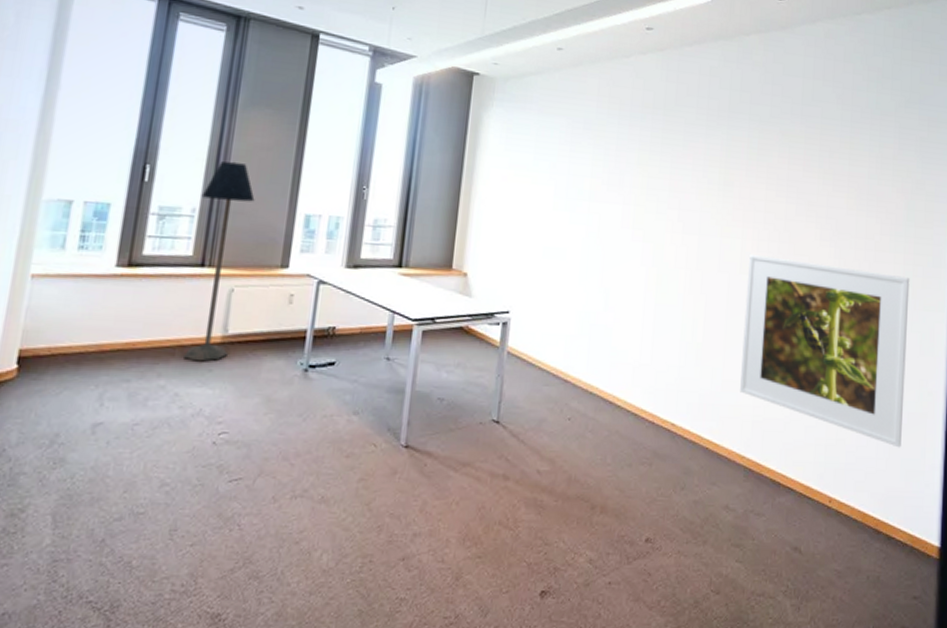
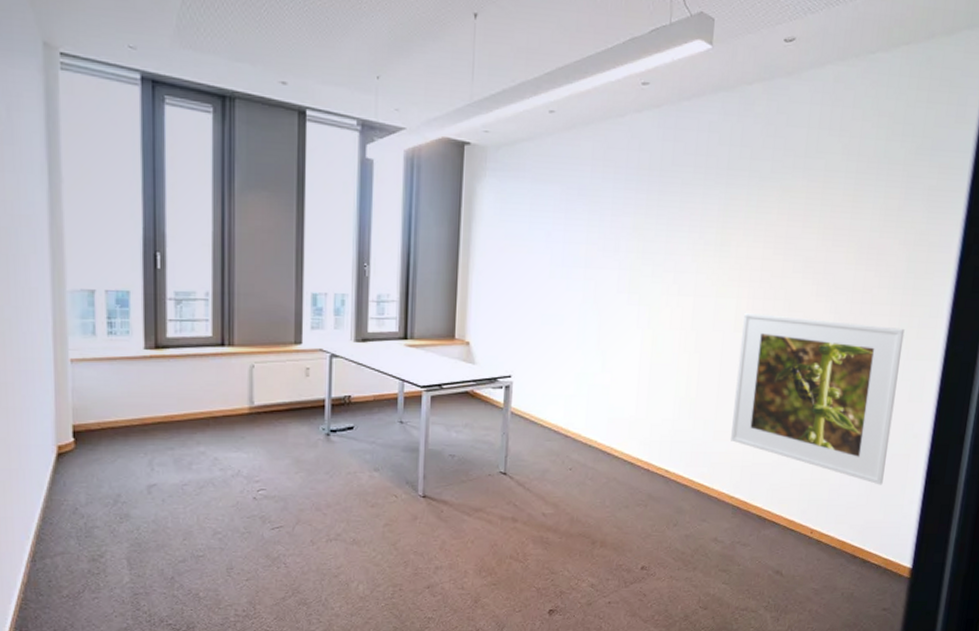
floor lamp: present [184,161,255,362] -> none [212,245,263,430]

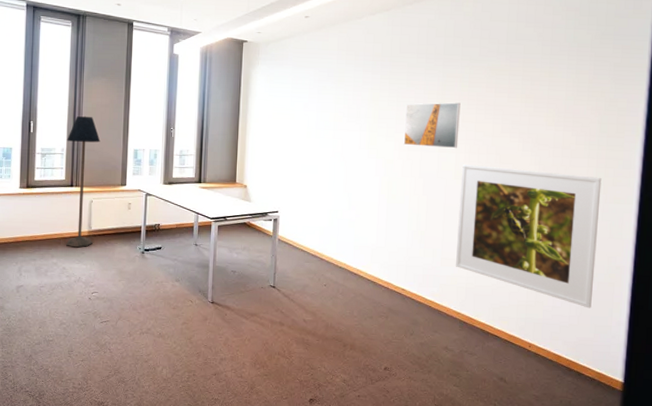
floor lamp: none [212,245,263,430] -> present [66,116,100,248]
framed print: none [673,232,745,293] -> present [403,102,461,149]

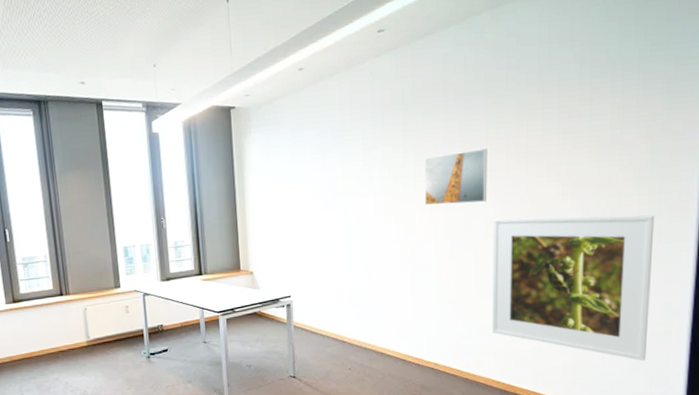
floor lamp: present [66,116,100,248] -> none [48,216,93,360]

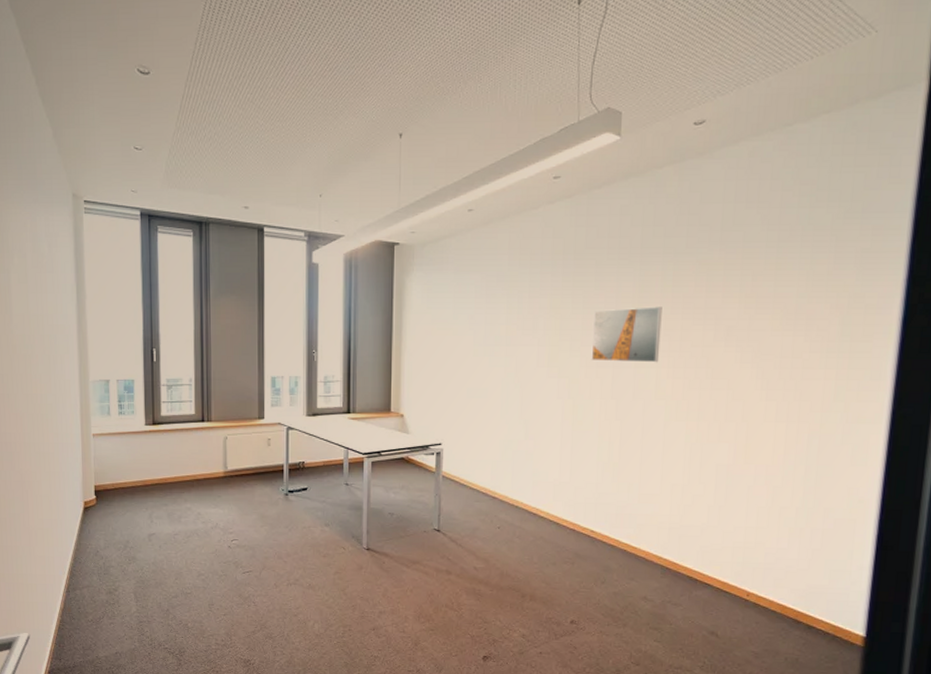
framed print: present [492,215,655,361] -> none [656,380,842,550]

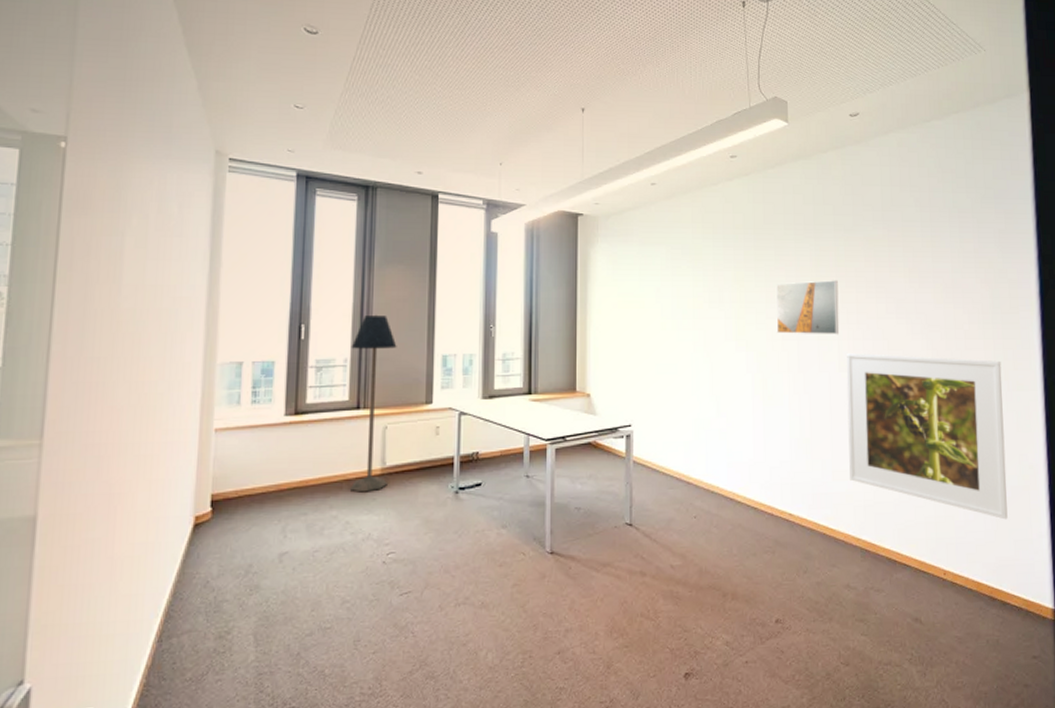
floor lamp: none [194,340,233,490] -> present [350,314,397,492]
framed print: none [656,380,842,550] -> present [846,352,1008,520]

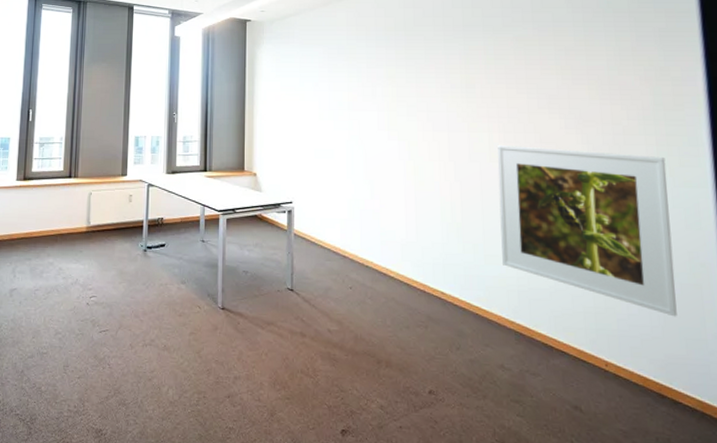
floor lamp: present [350,314,397,492] -> none [63,102,100,245]
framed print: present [776,280,840,335] -> none [426,77,490,128]

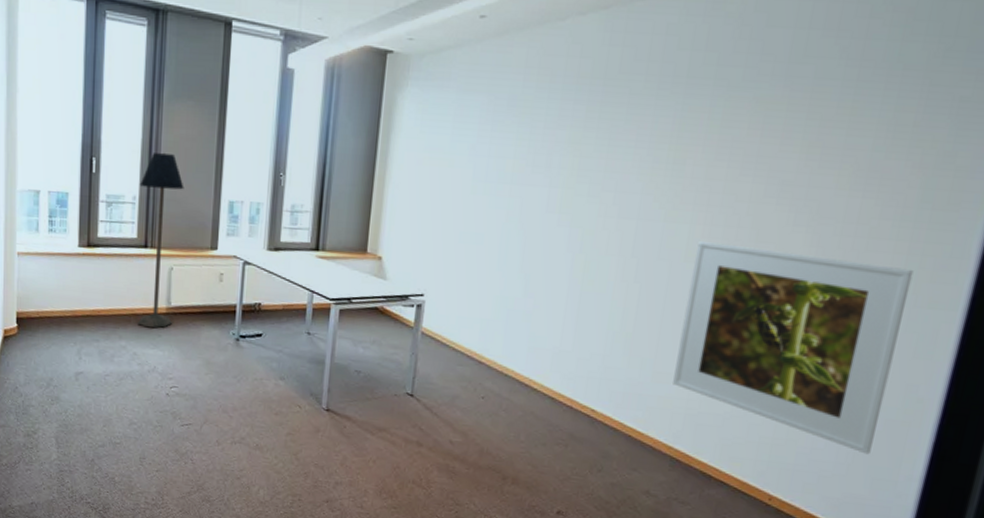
floor lamp: none [63,102,100,245] -> present [138,152,184,328]

